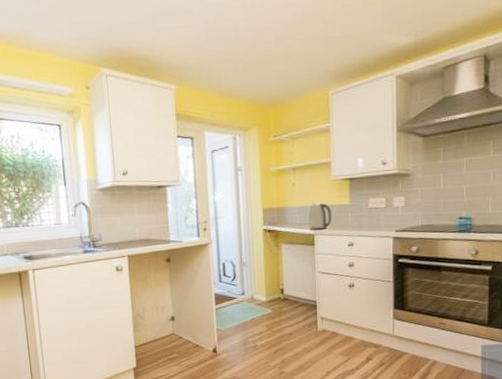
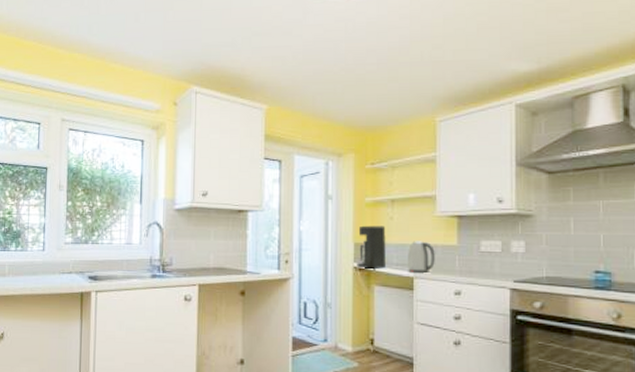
coffee maker: none [265,191,291,230] -> present [357,225,386,269]

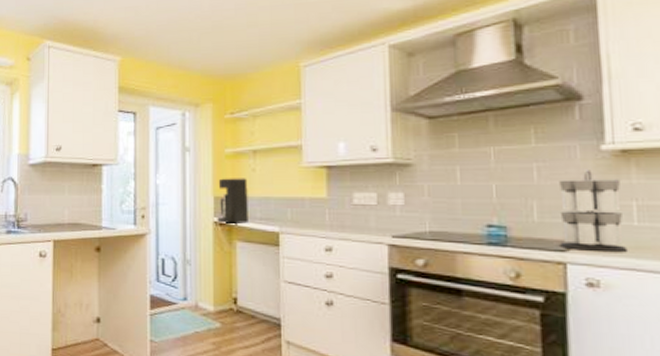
kettle: present [408,241,435,274] -> none [272,194,302,229]

